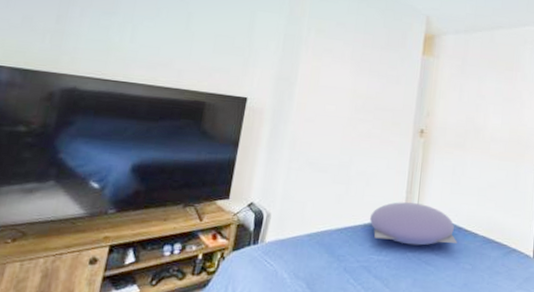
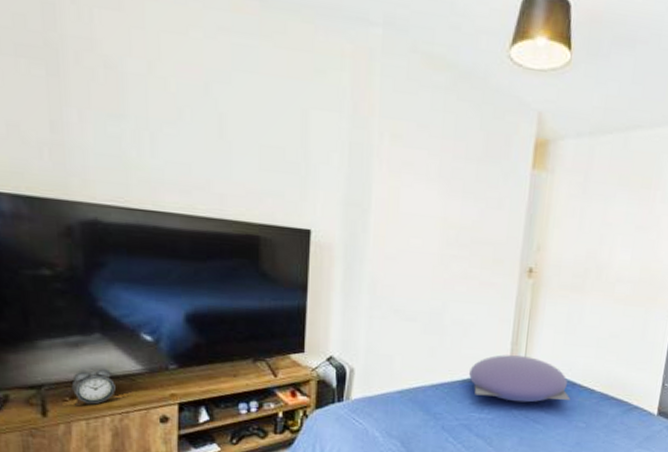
alarm clock: none [14,213,57,248] -> present [71,369,118,407]

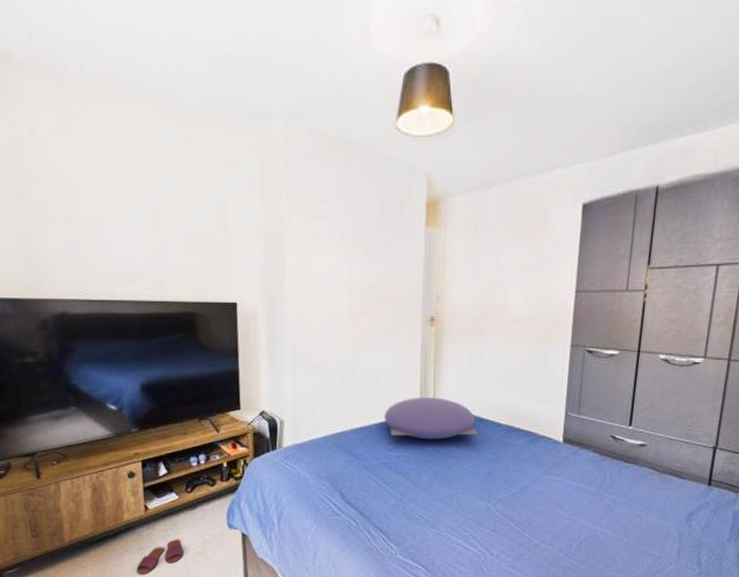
alarm clock: present [71,369,118,407] -> none [57,436,93,469]

